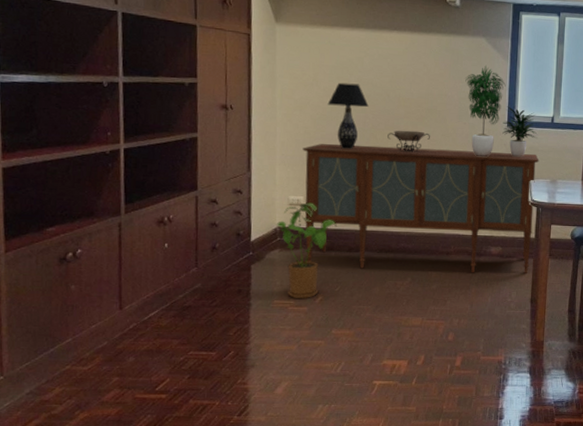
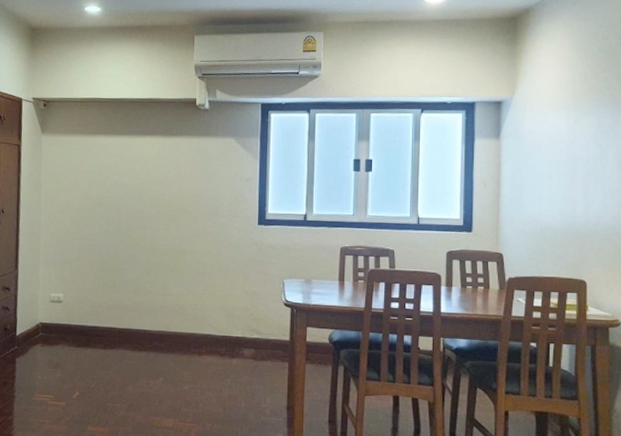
house plant: present [276,202,337,299] -> none [38,300,93,394]
sideboard: present [302,143,539,273] -> none [63,243,292,378]
table lamp: present [327,82,369,149] -> none [86,186,123,249]
decorative bowl: present [387,130,430,152] -> none [141,230,181,252]
potted plant: present [465,65,537,157] -> none [215,164,290,256]

